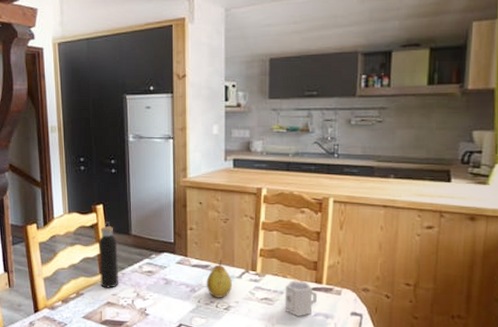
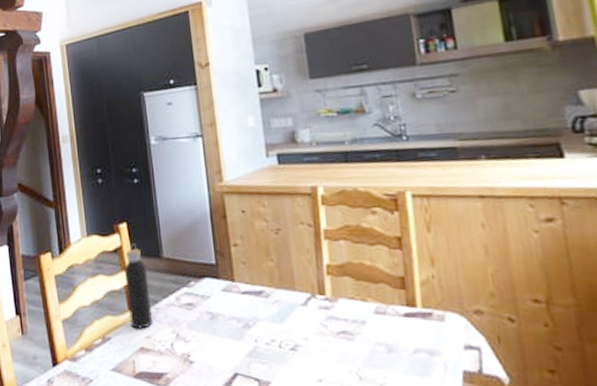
fruit: present [206,259,232,298] -> none [262,281,297,334]
cup: present [284,281,317,317] -> none [366,305,413,356]

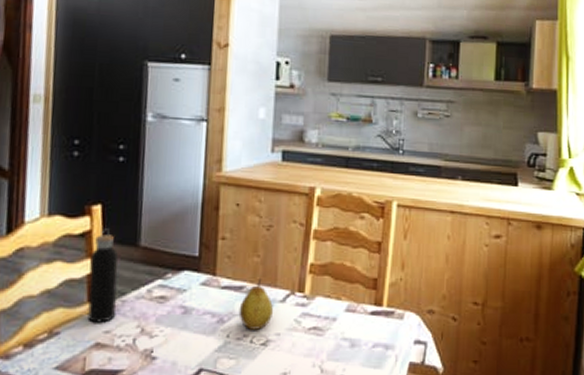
fruit: none [262,281,297,334] -> present [239,277,273,330]

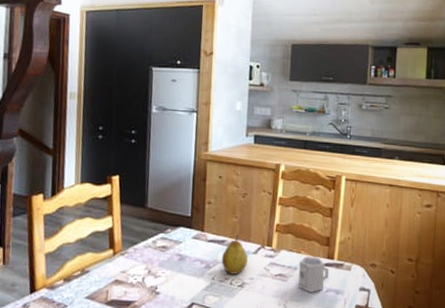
water bottle: present [87,228,118,324] -> none [109,193,131,266]
cup: none [337,303,376,350] -> present [298,256,329,294]

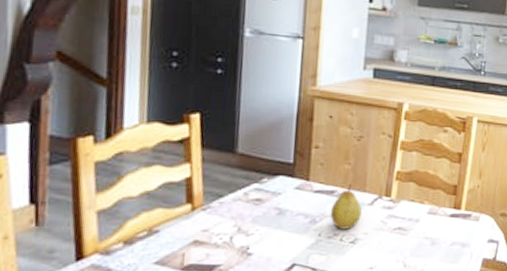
cup: present [298,256,329,294] -> none [419,207,455,248]

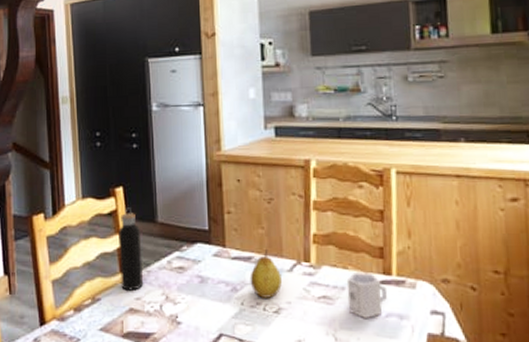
water bottle: none [186,136,216,224] -> present [118,207,144,292]
cup: none [419,207,455,248] -> present [346,273,387,320]

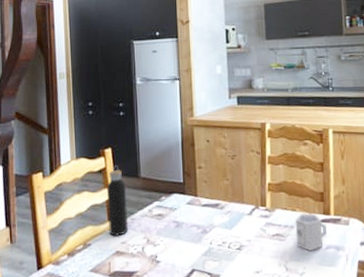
fruit: present [250,248,282,298] -> none [217,196,243,238]

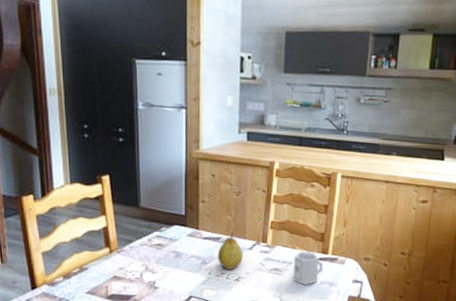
water bottle: present [107,165,129,237] -> none [104,193,127,263]
fruit: none [217,196,243,238] -> present [217,231,243,270]

